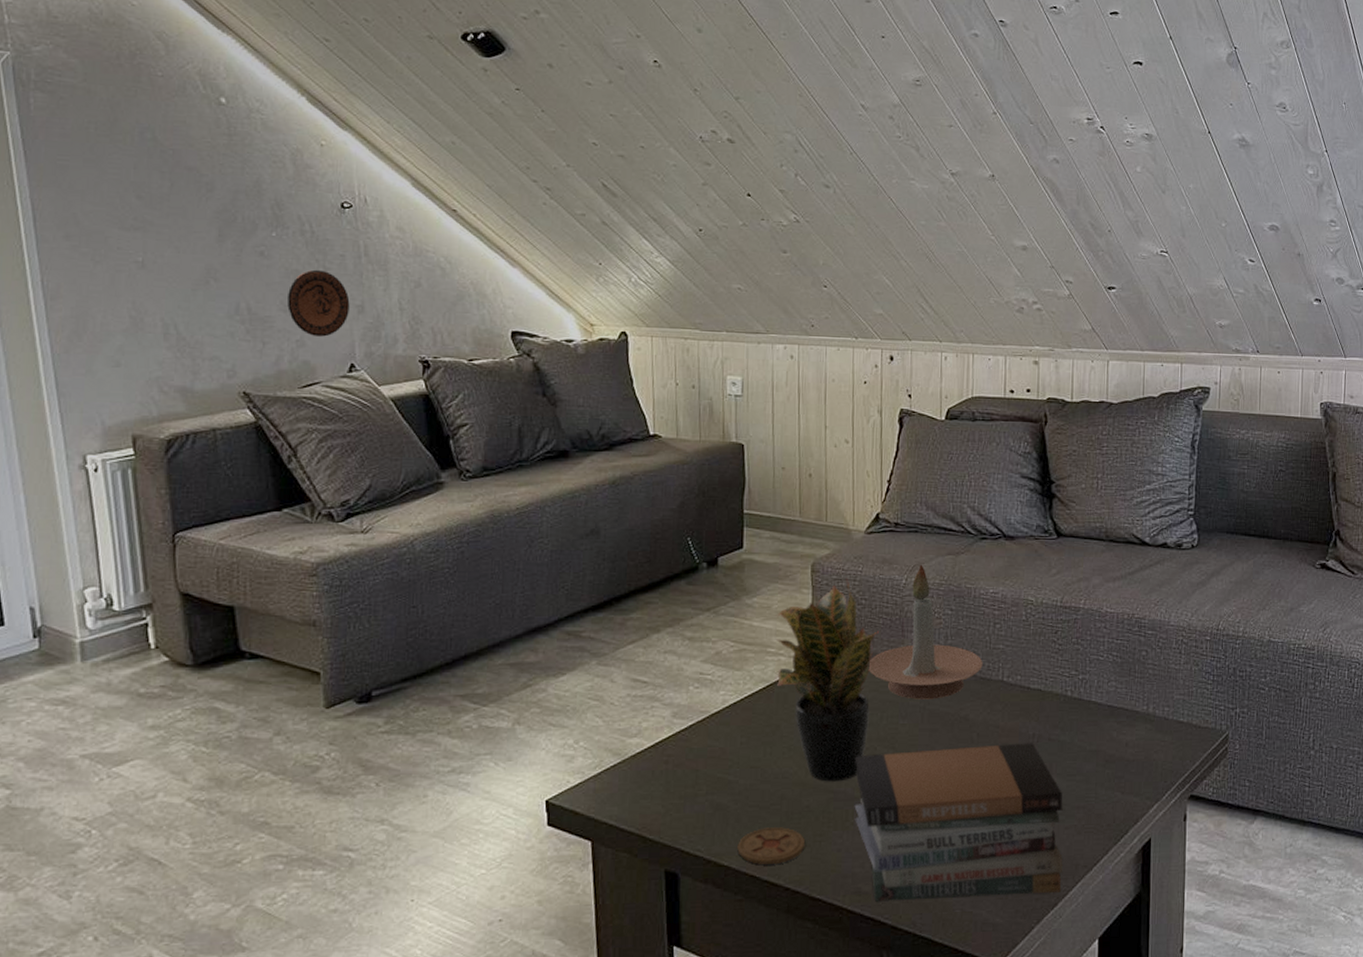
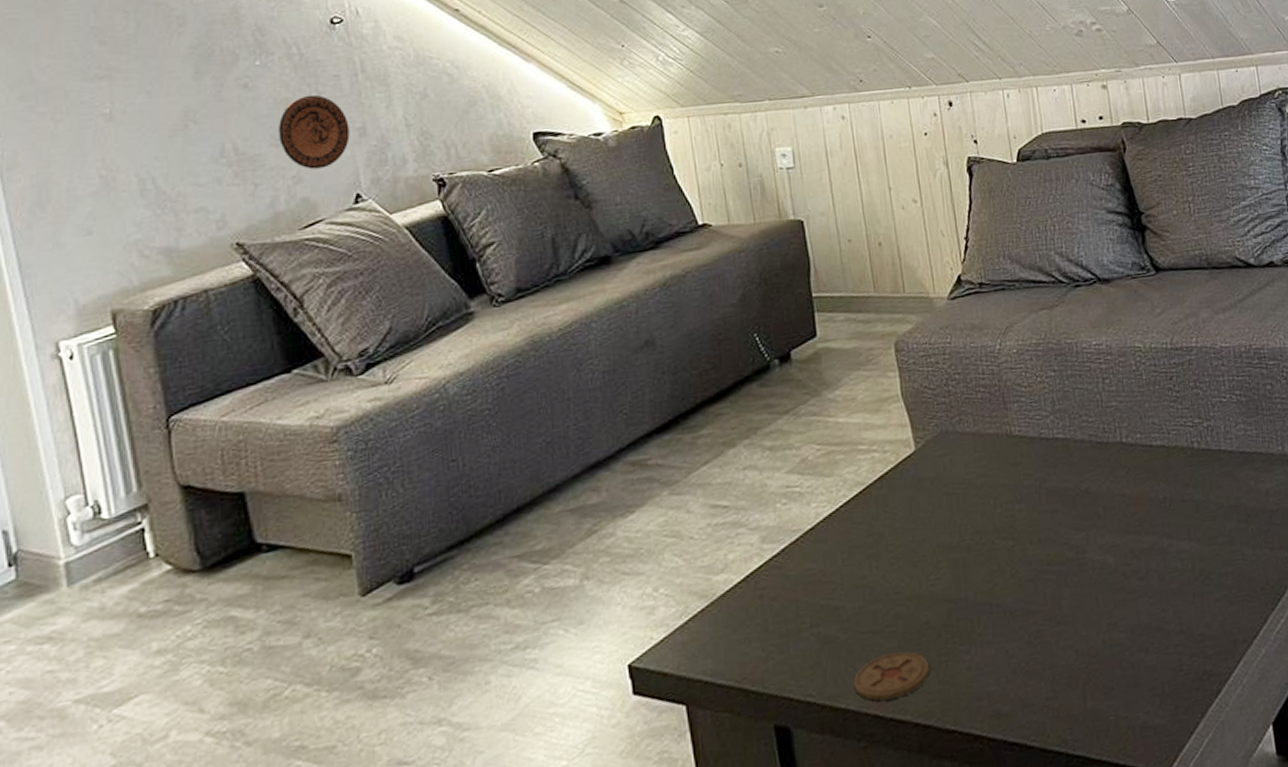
potted plant: present [776,578,879,782] -> none [864,352,983,590]
book stack: present [854,743,1063,902] -> none [971,507,1223,723]
candle holder: present [868,564,983,700] -> none [972,324,1098,479]

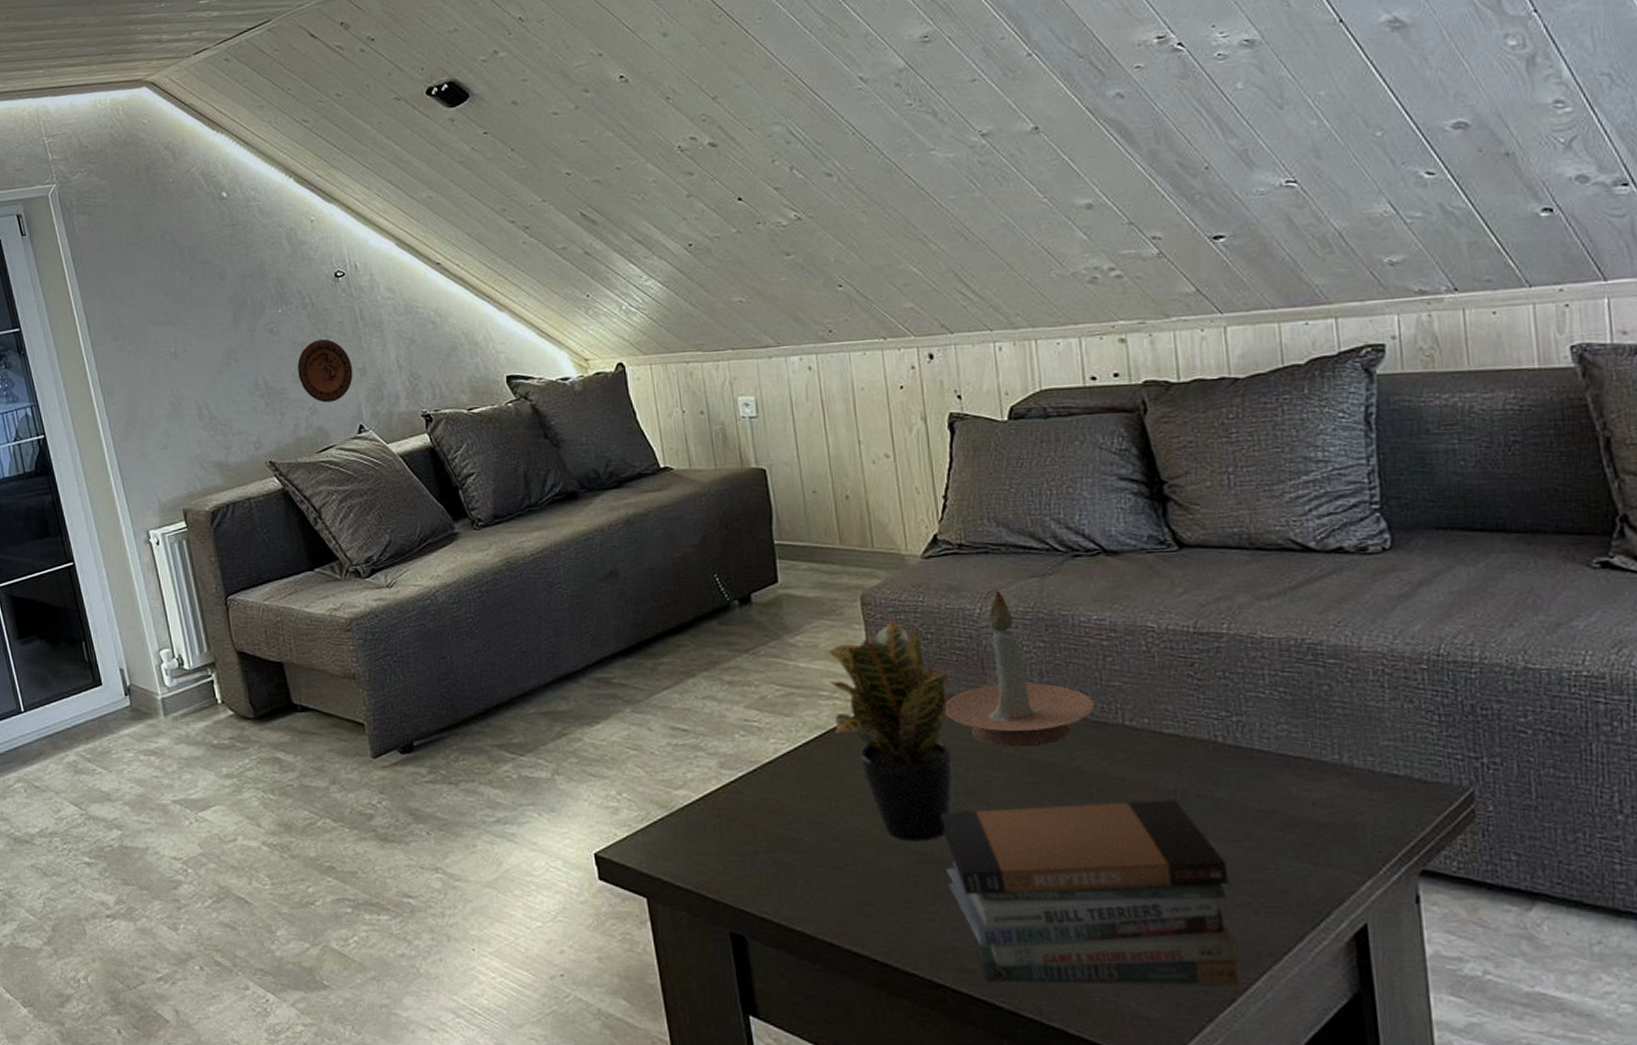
coaster: present [853,651,930,701] -> none [810,891,891,932]
potted plant: none [864,352,983,590] -> present [826,610,953,841]
book stack: none [971,507,1223,723] -> present [939,800,1240,986]
candle holder: none [972,324,1098,479] -> present [944,590,1094,748]

